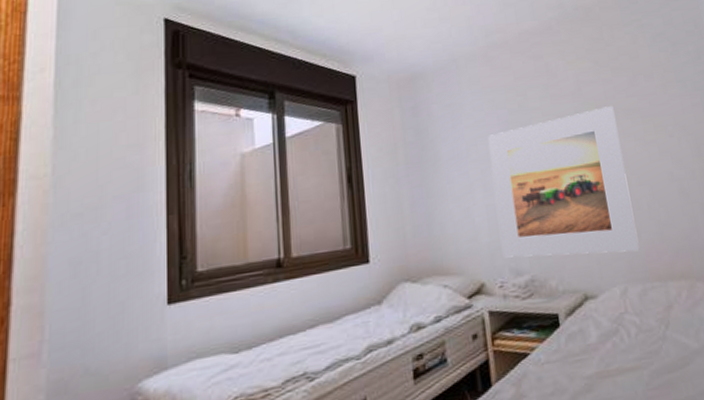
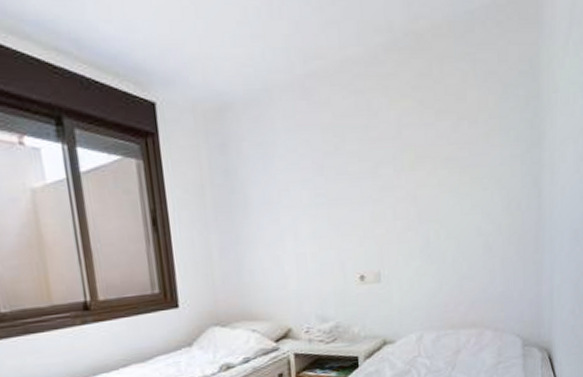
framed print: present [488,106,640,258] -> none [301,154,439,306]

